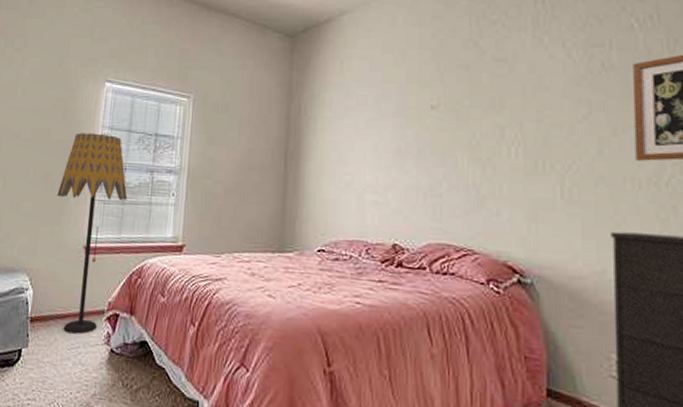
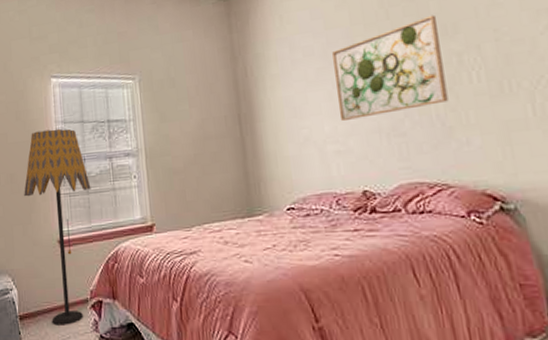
wall art: none [382,86,486,174] -> present [332,15,449,121]

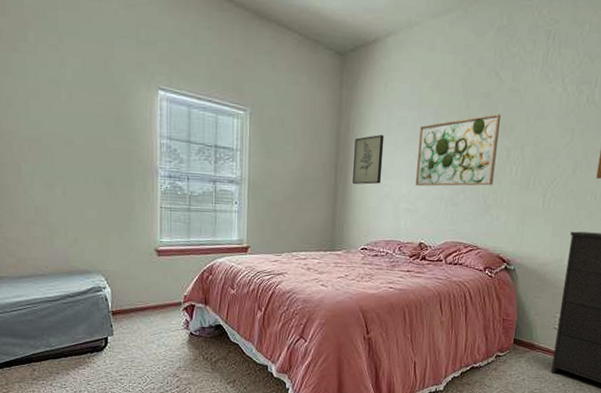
floor lamp: present [24,128,91,326] -> none [122,142,193,323]
wall art: none [256,71,297,133] -> present [353,135,385,185]

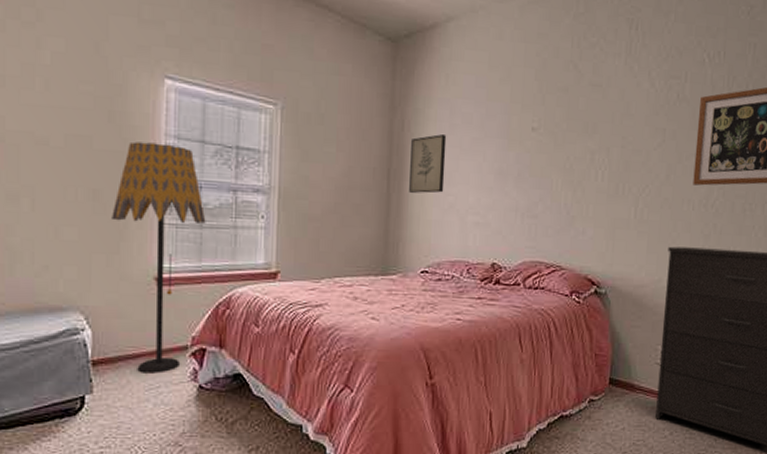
floor lamp: none [122,142,193,323] -> present [112,141,206,374]
wall art: present [415,113,500,186] -> none [484,110,581,195]

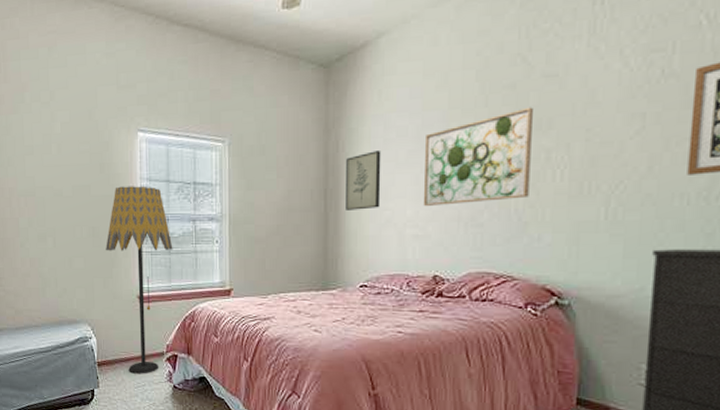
wall art: none [484,110,581,195] -> present [423,107,533,206]

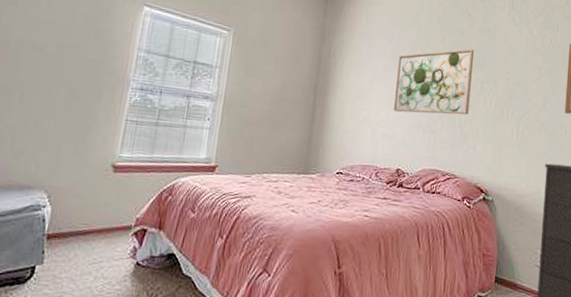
floor lamp: present [106,186,173,374] -> none [84,53,162,249]
wall art: present [346,151,381,210] -> none [331,61,365,108]

